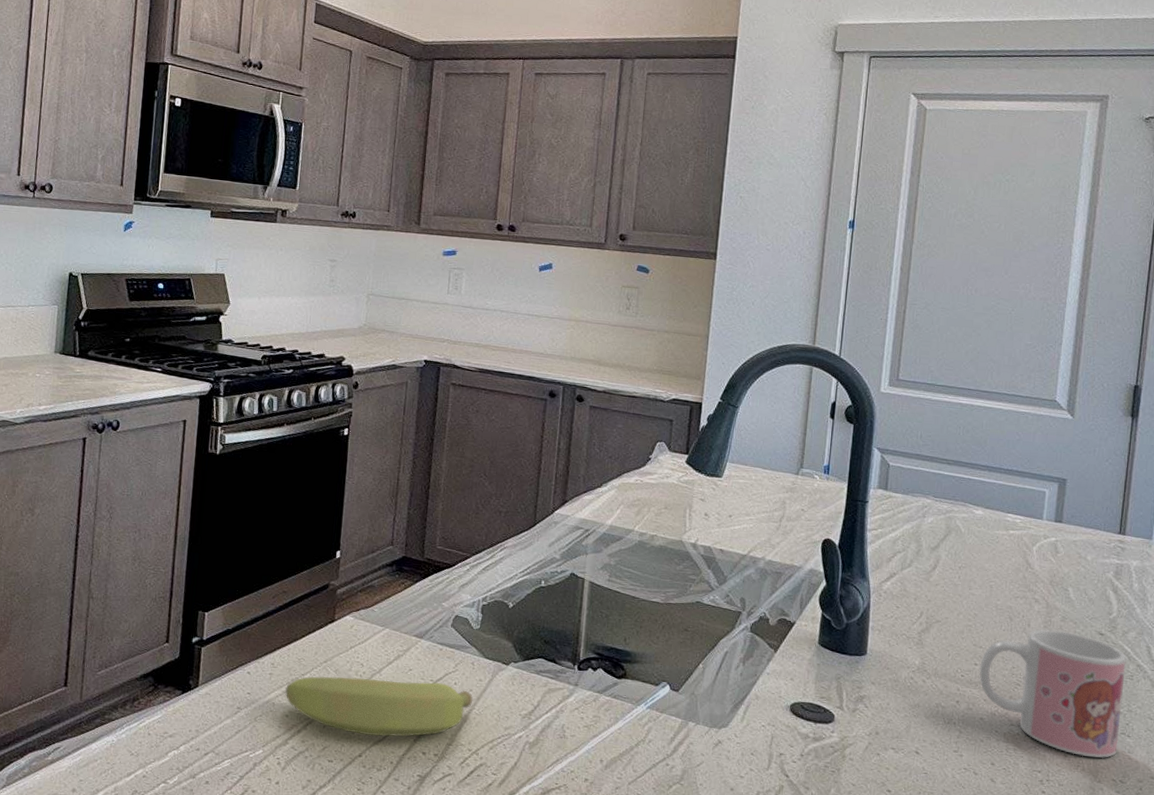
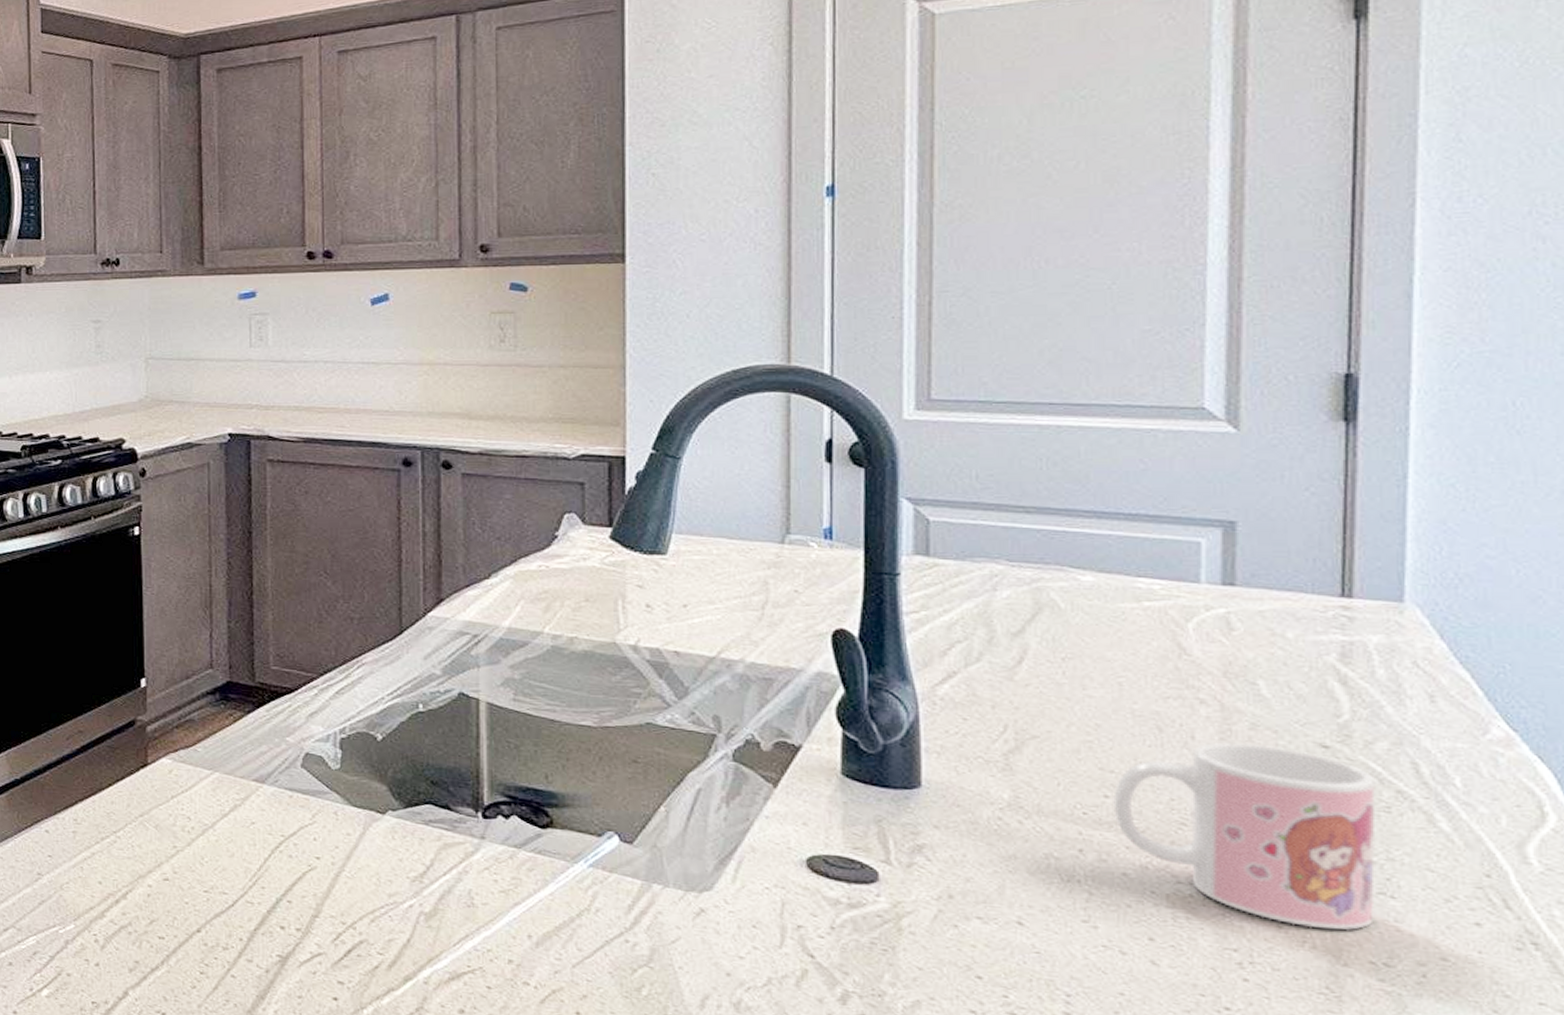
banana: present [284,676,474,737] -> none [93,833,342,908]

